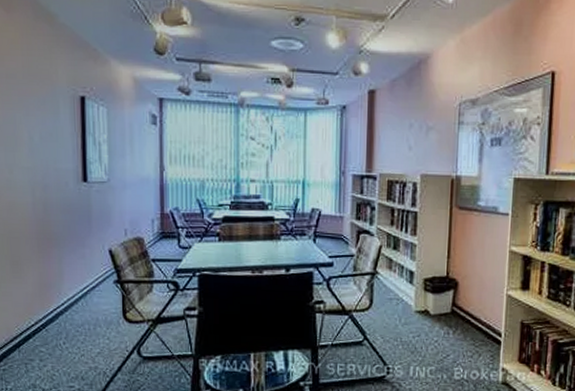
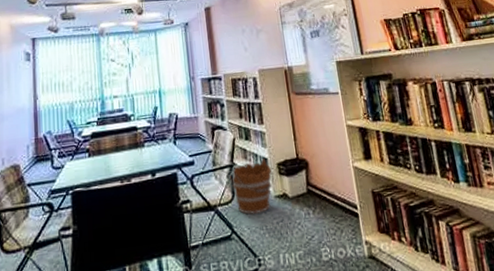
bucket: none [370,272,417,325] -> present [230,159,274,215]

